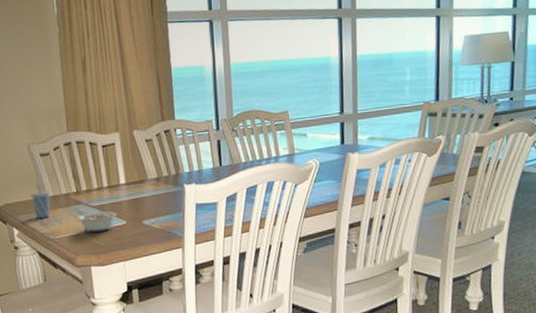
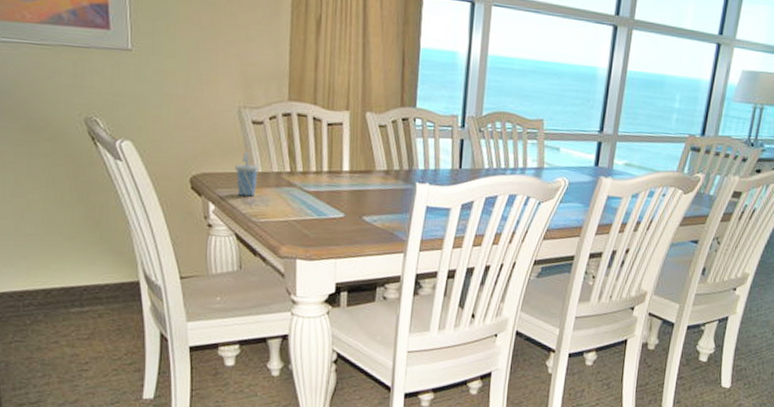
legume: present [76,211,117,232] -> none [286,194,335,222]

